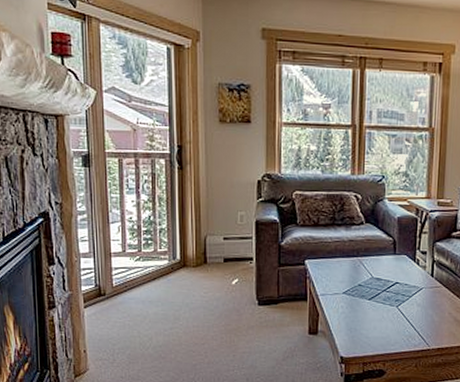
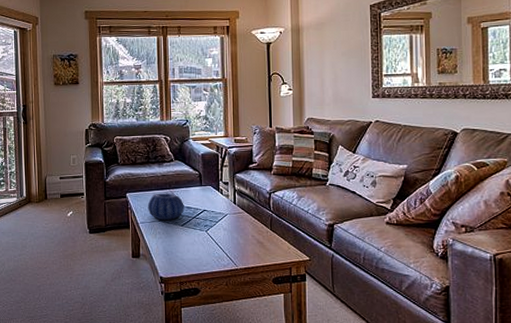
decorative bowl: none [329,261,374,293] -> present [147,193,184,221]

